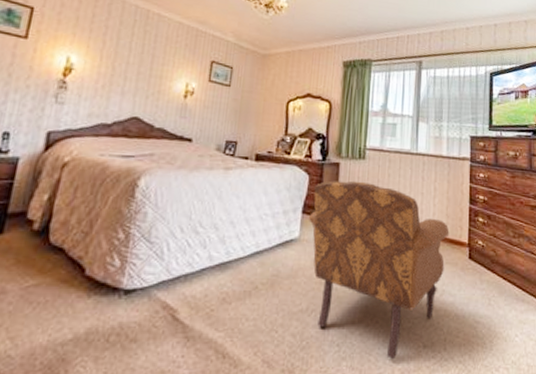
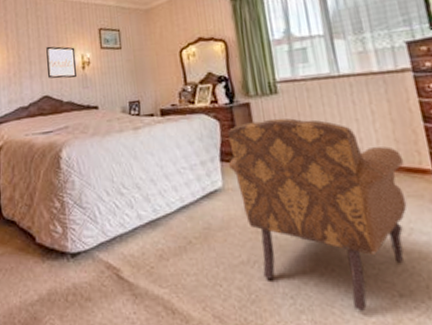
wall art: none [142,65,181,105] -> present [46,46,78,79]

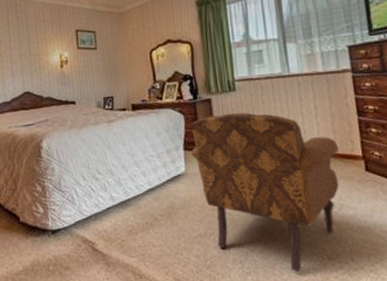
wall art: present [46,46,78,79] -> none [26,46,56,76]

